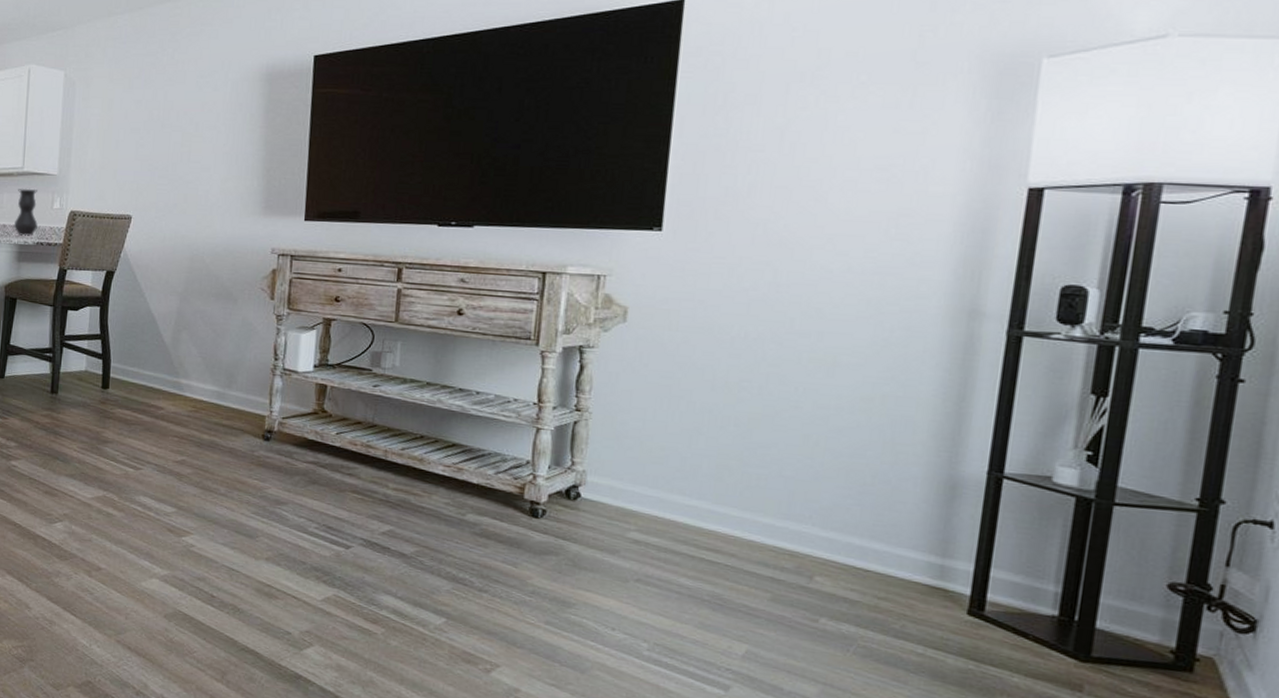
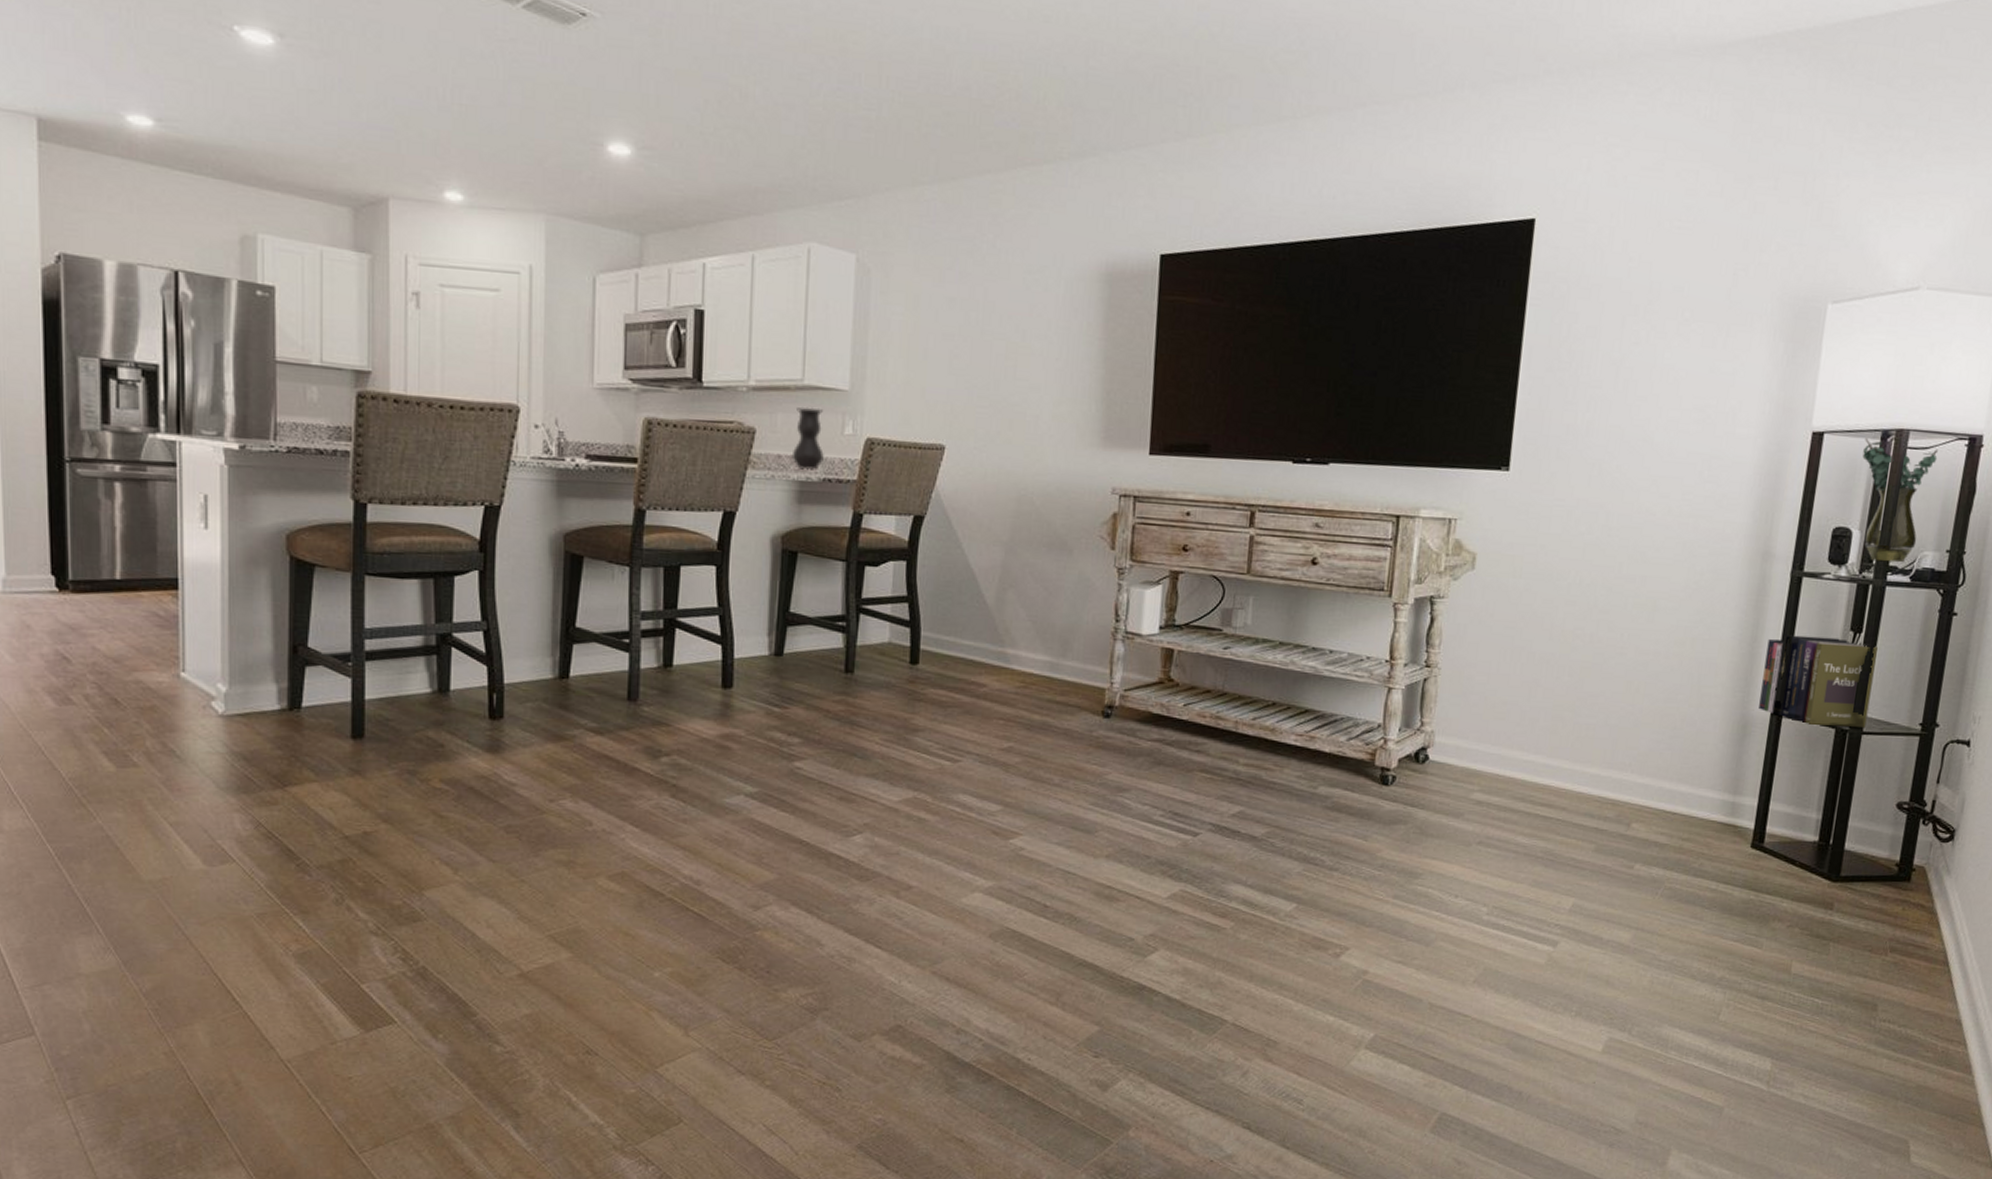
books: none [971,395,1131,498] -> present [1759,635,1878,727]
vase: none [1098,193,1206,324] -> present [1862,438,1939,563]

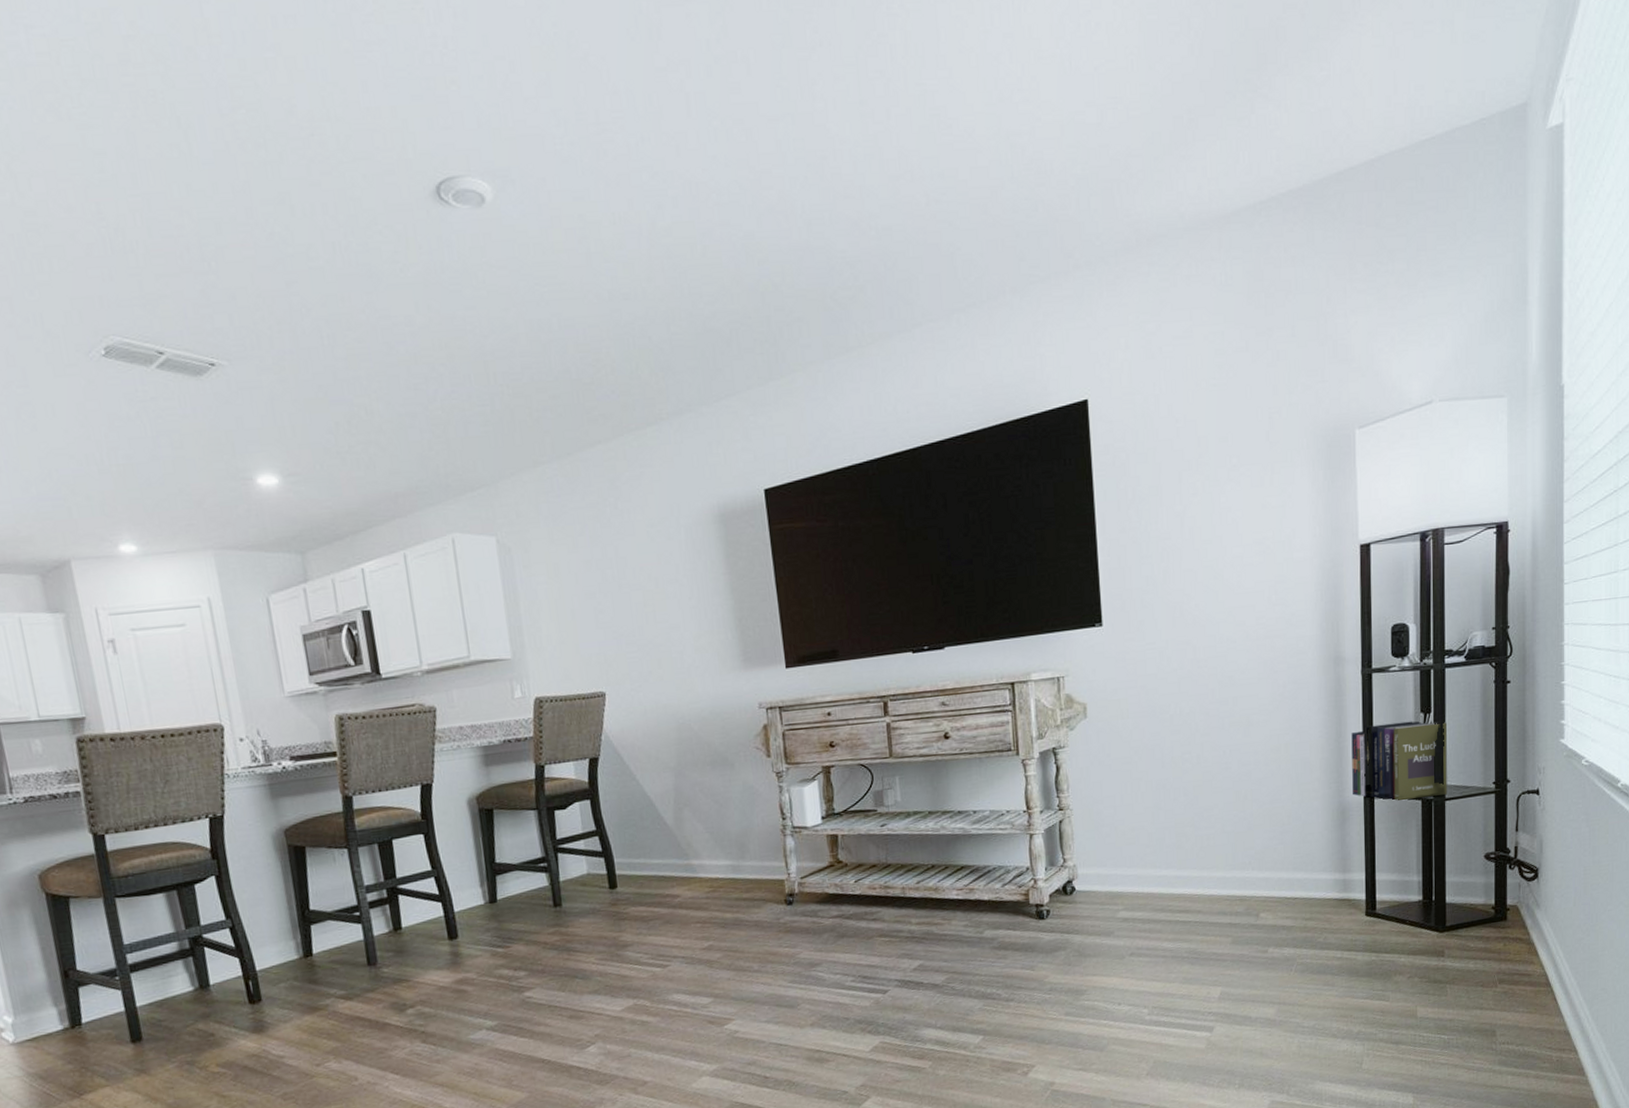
vase: present [791,407,824,470] -> none [468,678,501,736]
vase: present [1862,438,1939,563] -> none [1407,541,1472,649]

